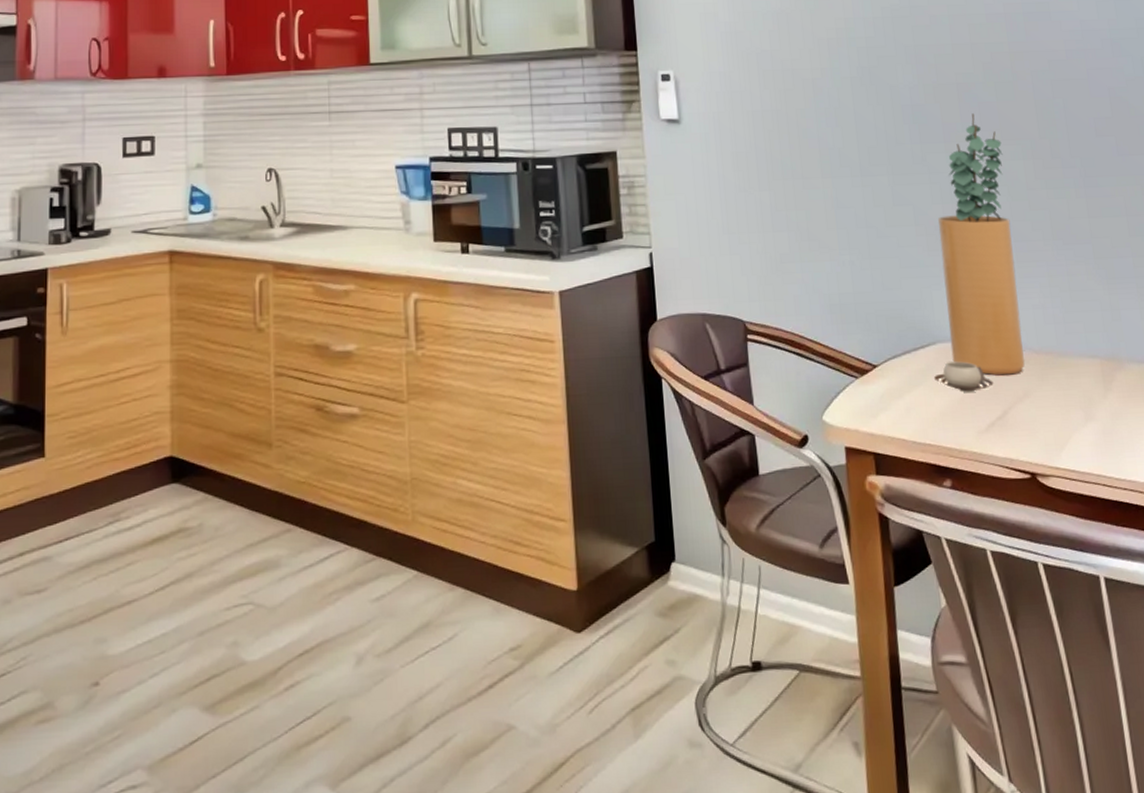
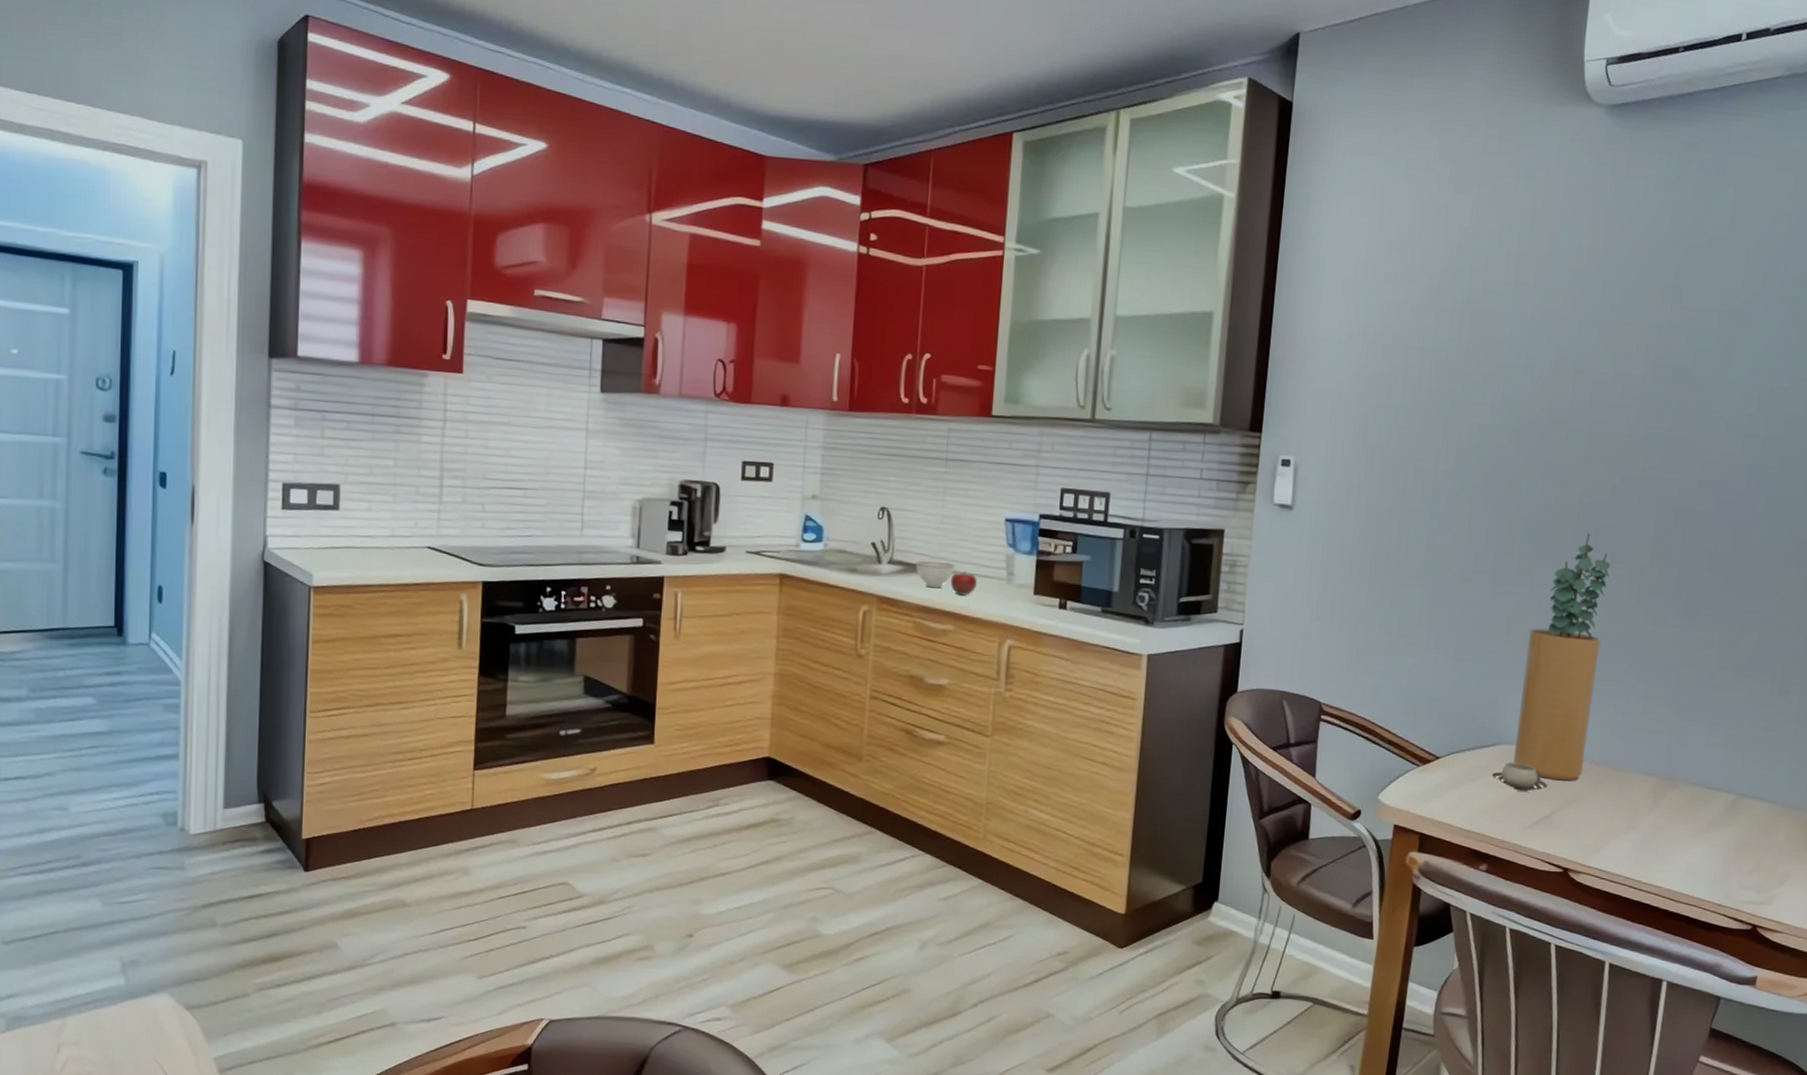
bowl: none [308,217,350,247] -> present [915,560,955,588]
fruit: none [346,223,375,251] -> present [950,569,978,596]

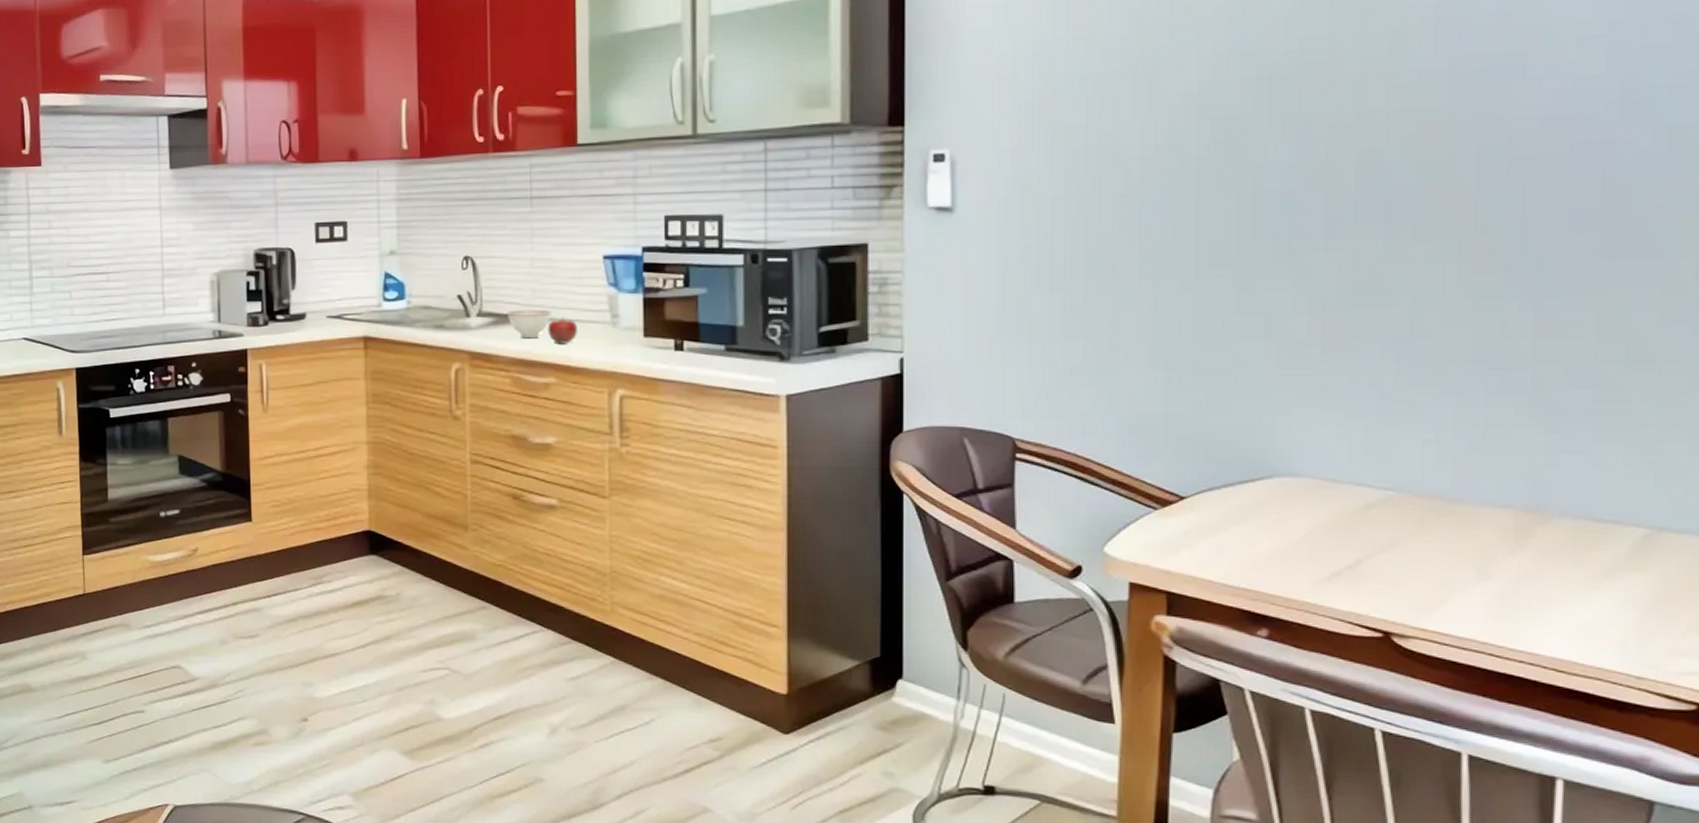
cup: present [1491,762,1548,792] -> none [1262,499,1348,535]
vase: present [1513,533,1611,781] -> none [1293,201,1413,520]

